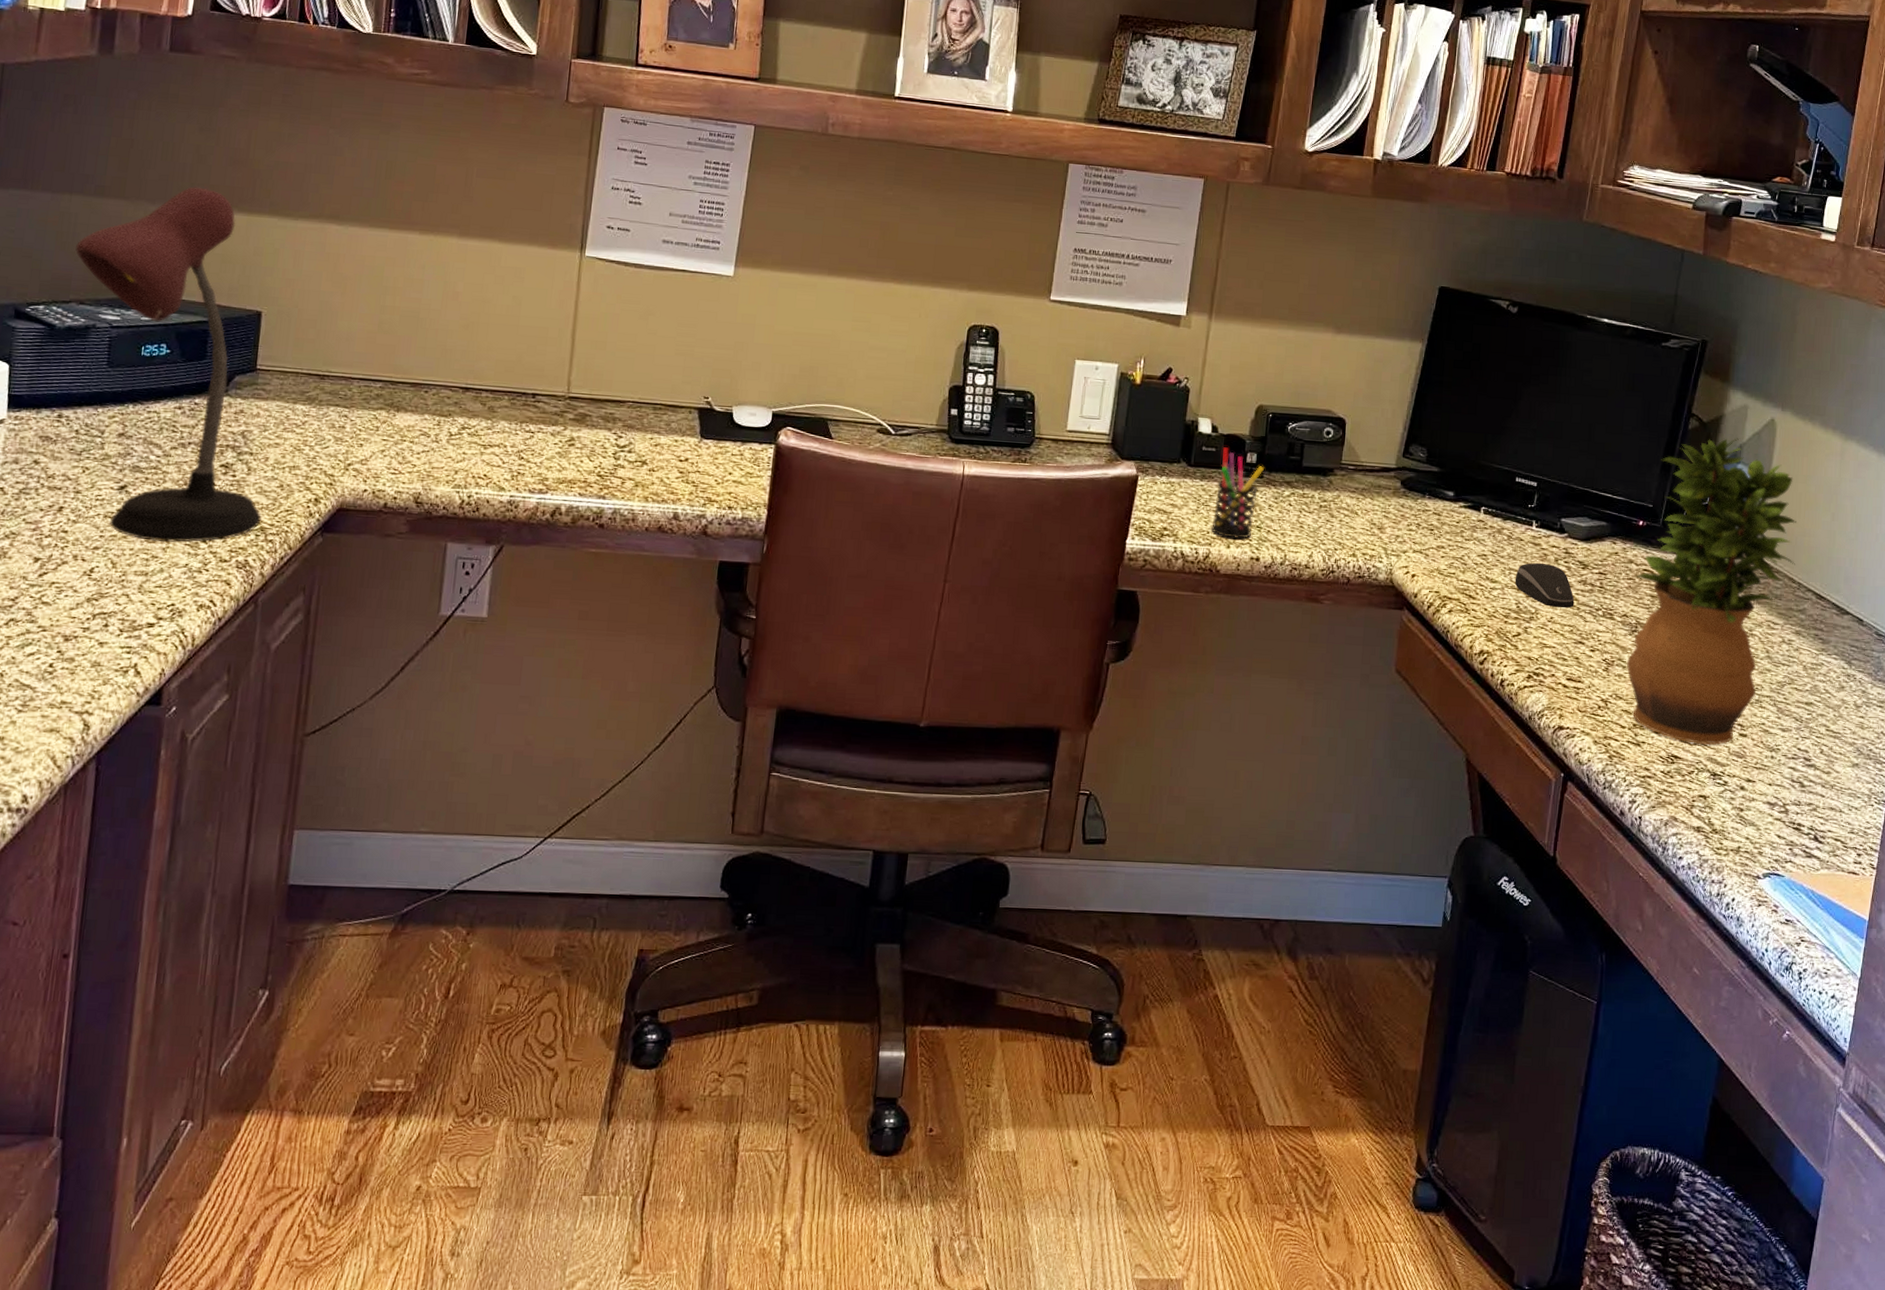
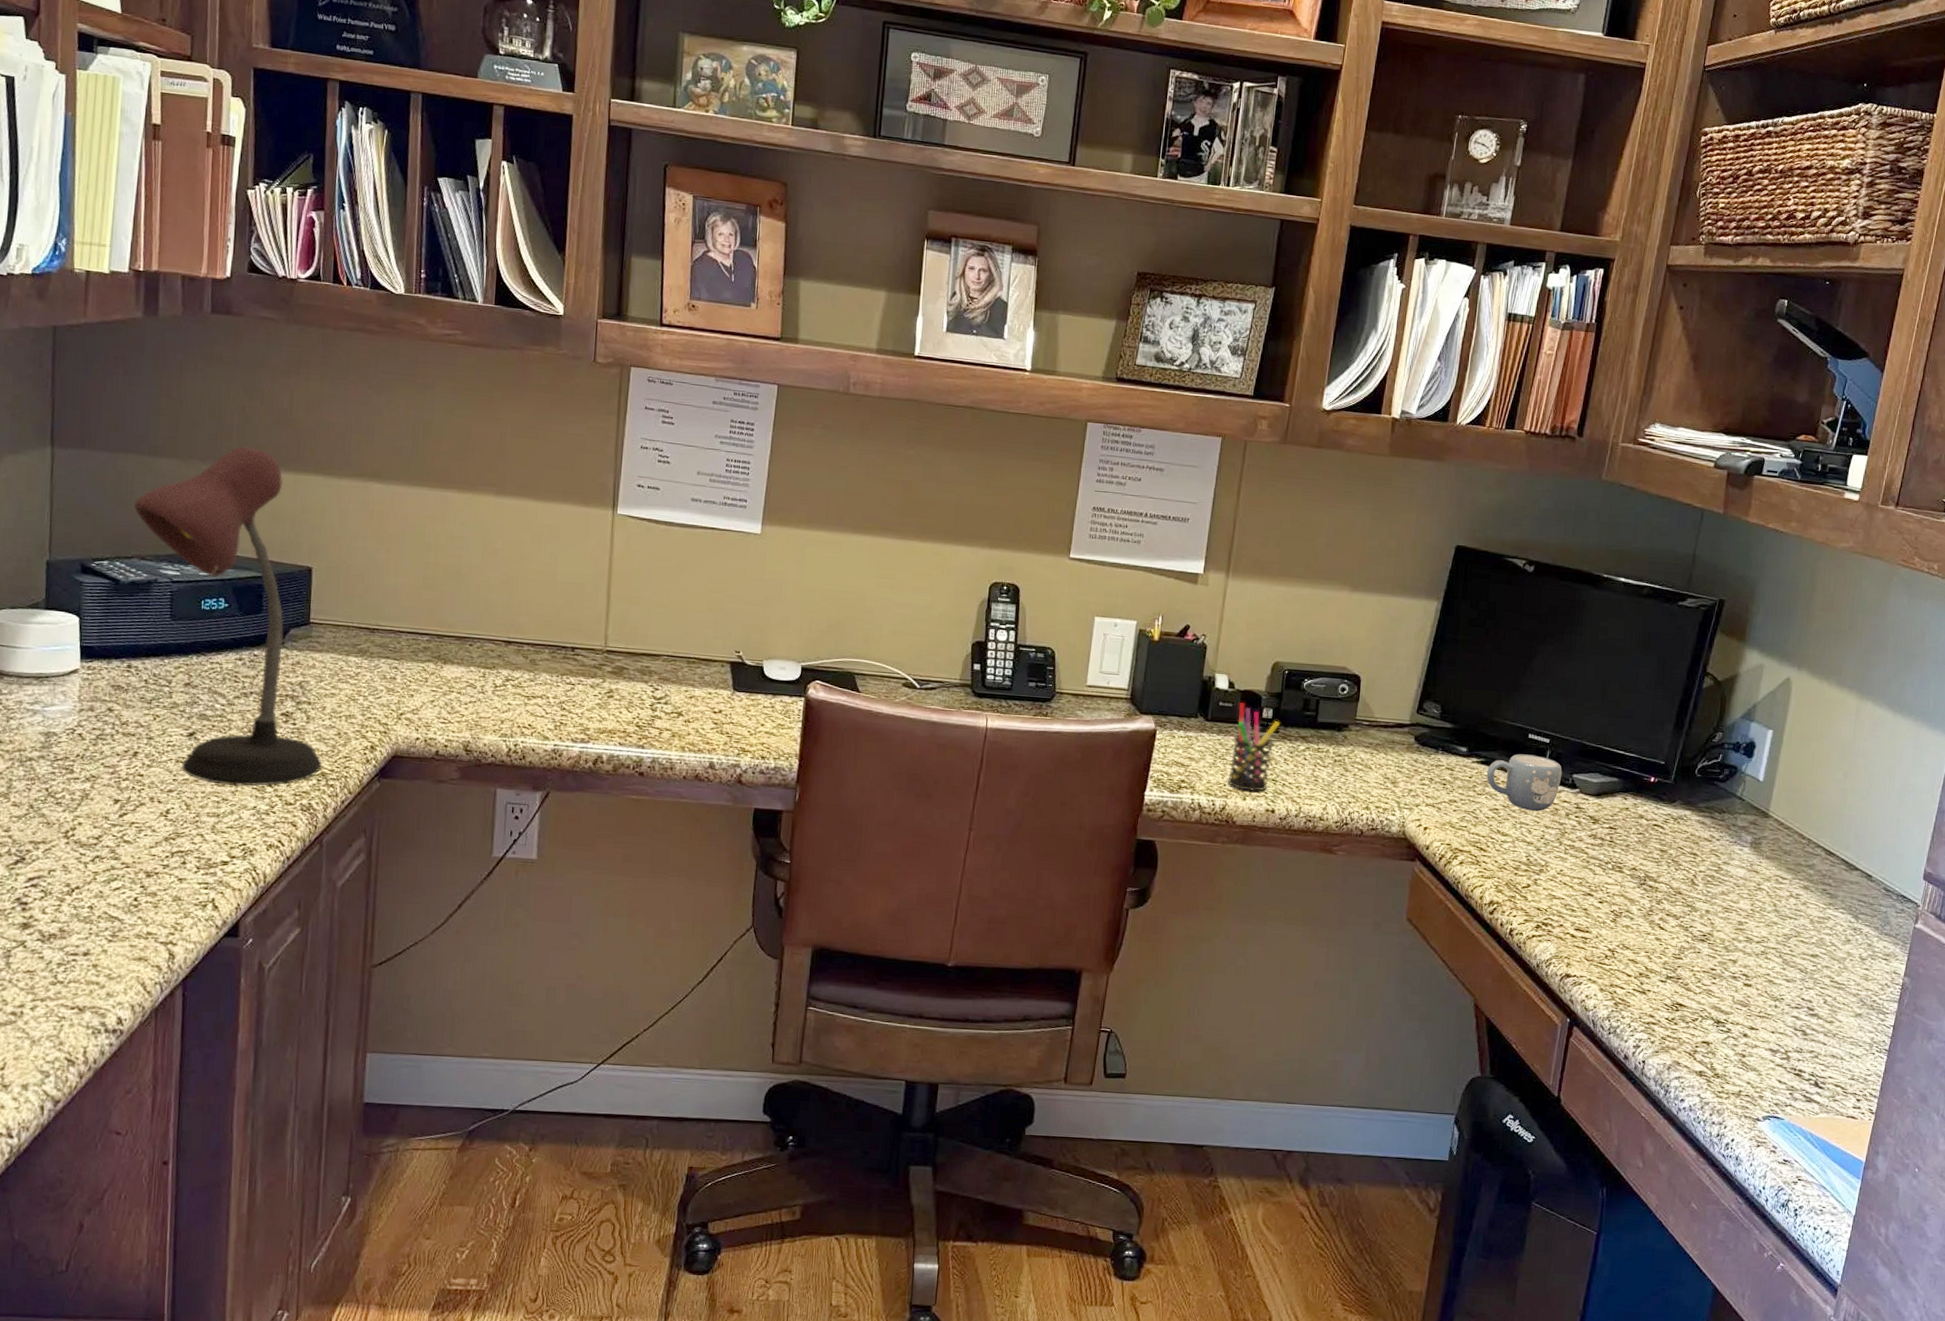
mug: none [1474,498,1551,557] -> present [1487,754,1562,812]
computer mouse: present [1514,562,1575,608] -> none [1525,817,1585,861]
potted plant: present [1627,438,1796,745] -> none [1634,696,1809,994]

